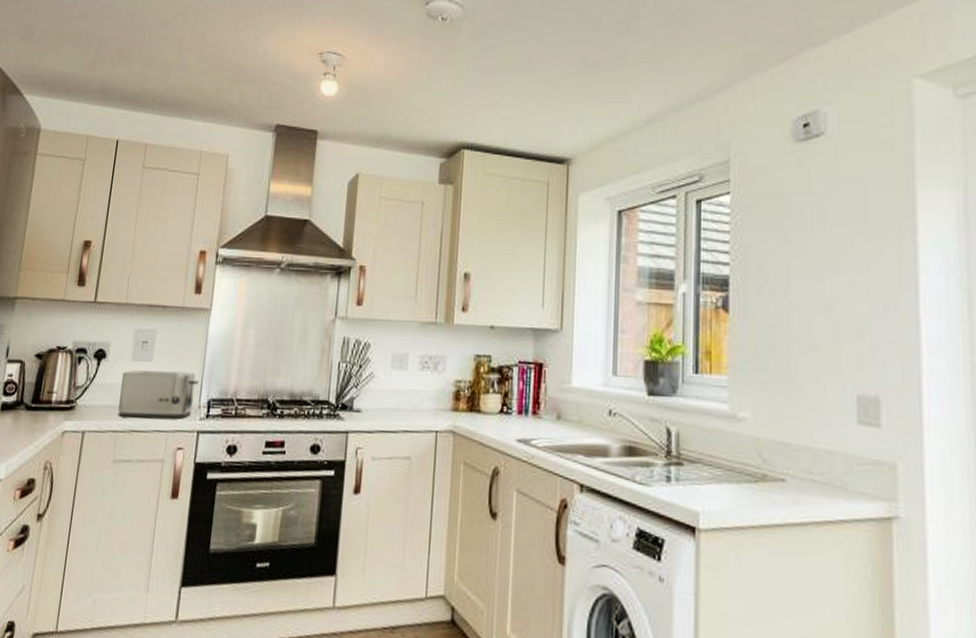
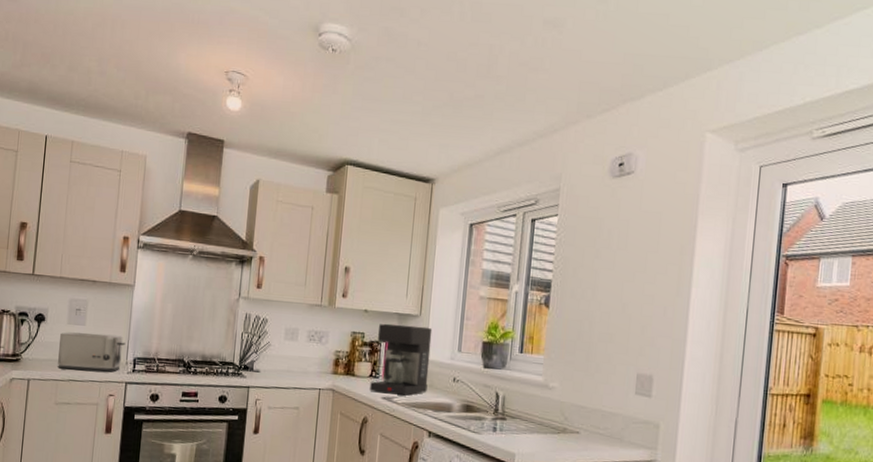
coffee maker: none [500,342,578,436] -> present [370,323,432,396]

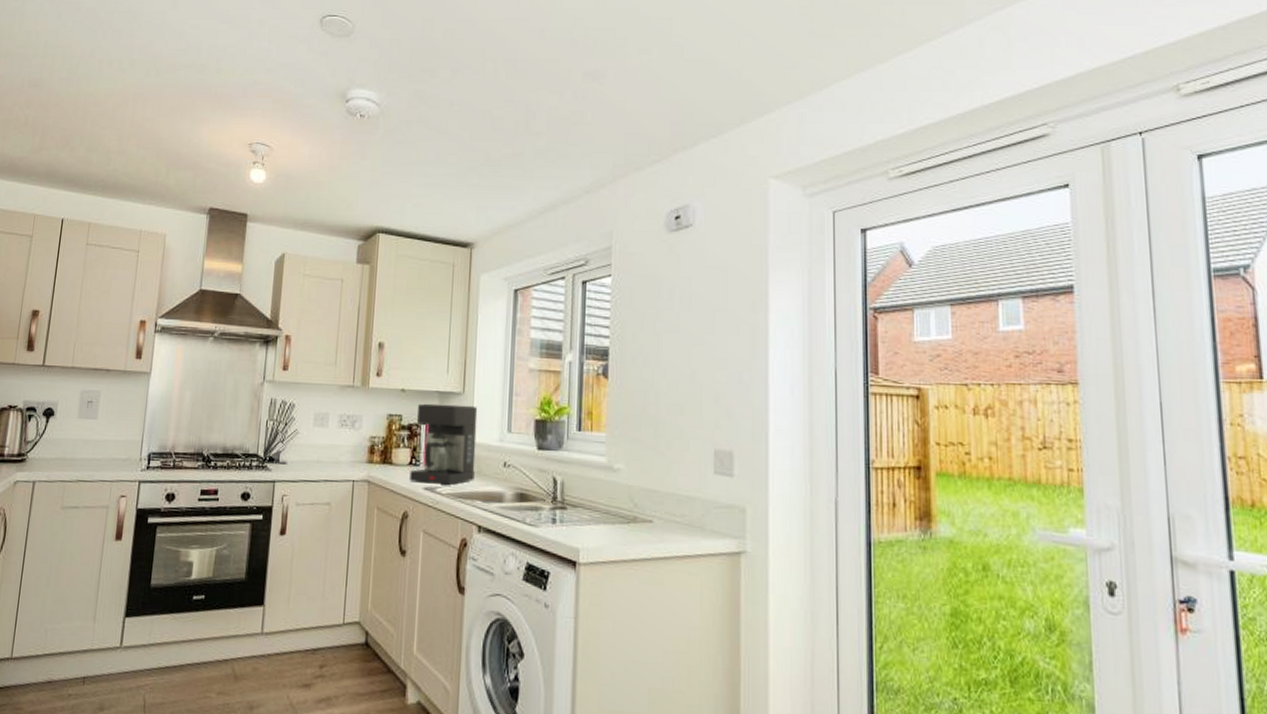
toaster: present [57,332,126,373] -> none [66,426,141,471]

